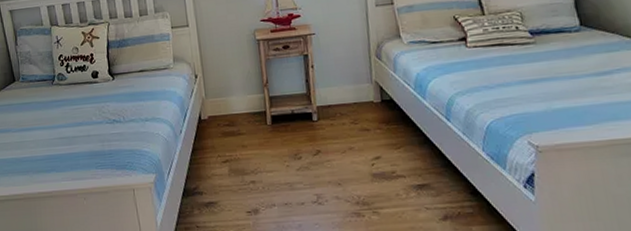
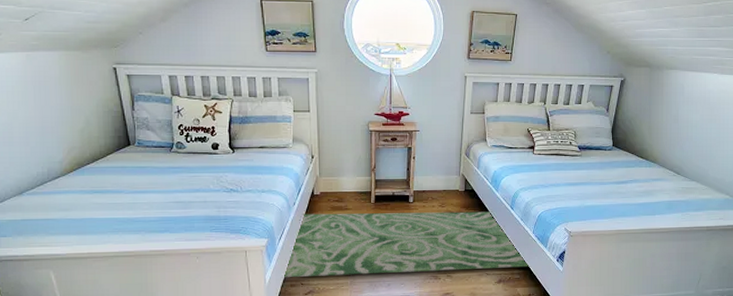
rug: none [174,125,487,220] -> present [282,211,531,278]

